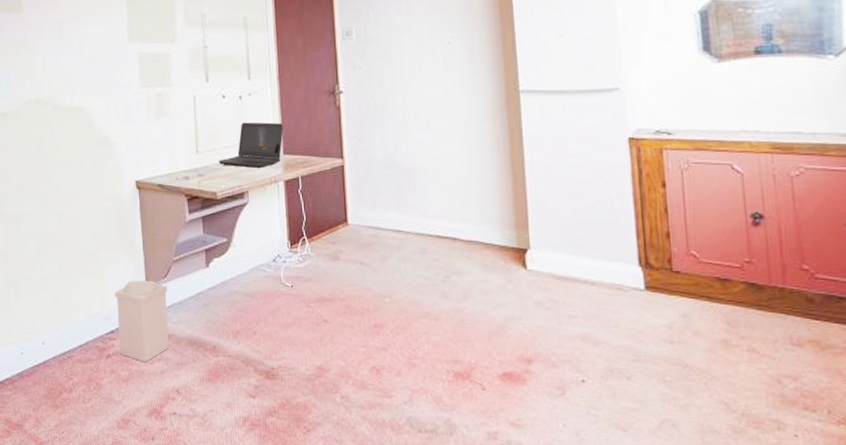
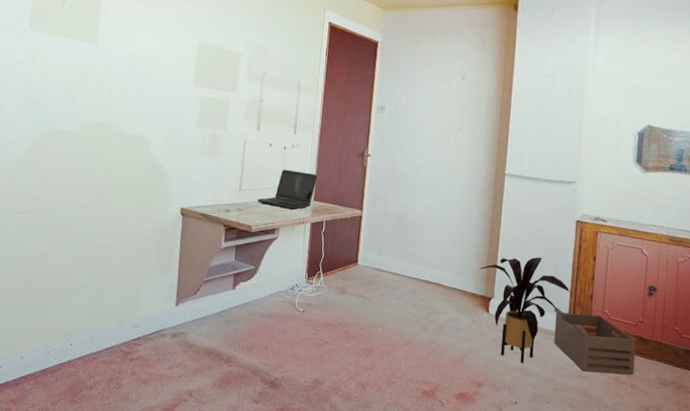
trash bin: present [115,280,170,362] -> none [143,295,196,367]
house plant: none [504,191,639,330] -> present [479,257,570,364]
wooden crate: none [615,254,750,336] -> present [553,308,636,376]

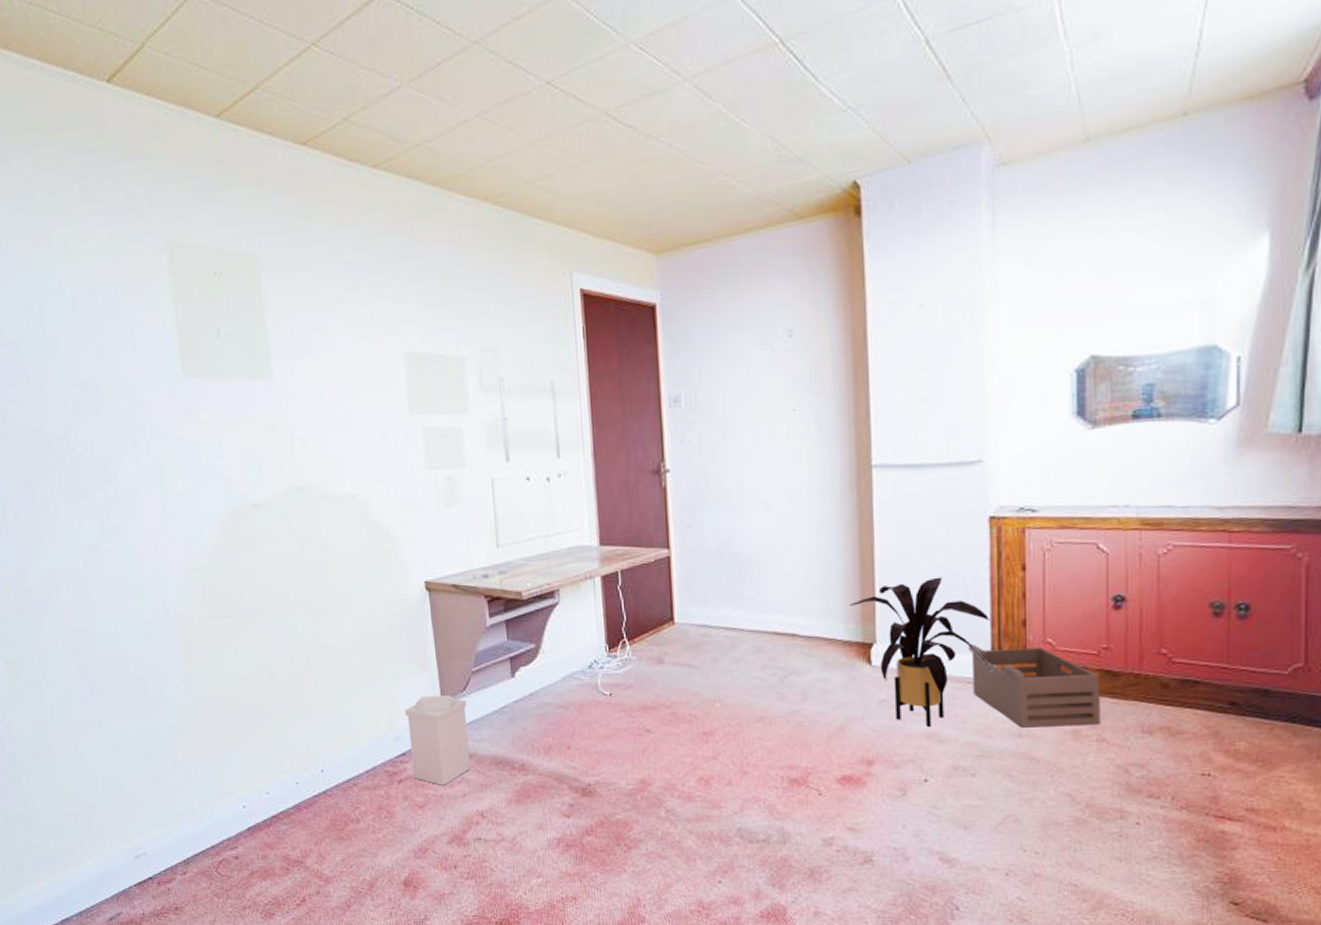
trash bin: none [143,295,196,367] -> present [405,694,471,786]
laptop computer: present [257,169,317,210] -> none [522,508,600,562]

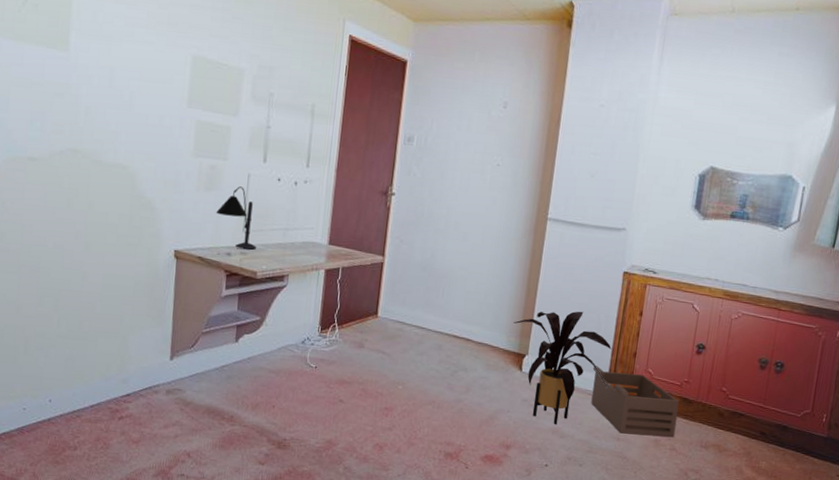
trash bin: present [405,694,471,786] -> none [134,347,193,426]
desk lamp: none [463,495,516,568] -> present [216,186,256,250]

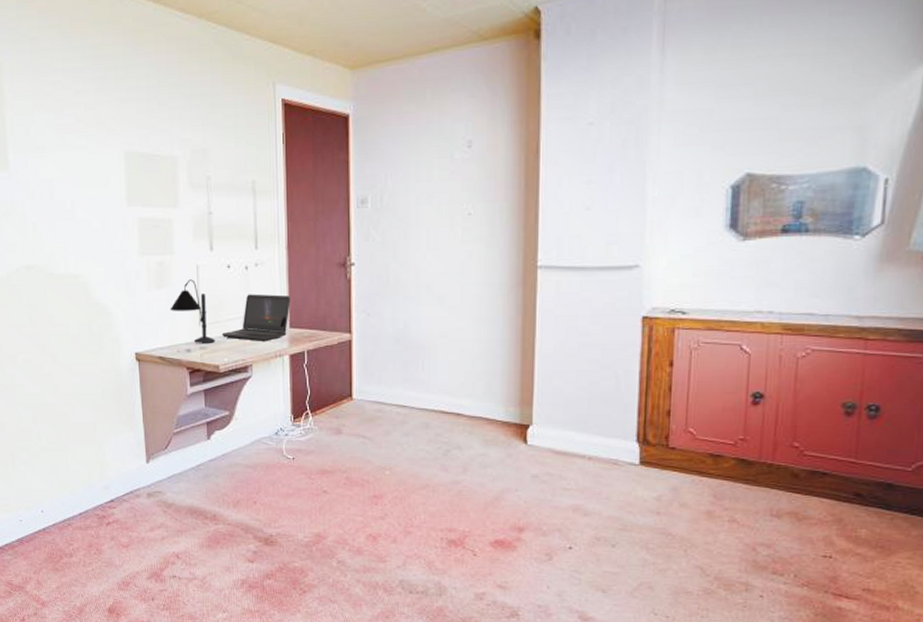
laptop computer: none [263,208,333,254] -> present [221,294,291,341]
house plant: present [513,311,612,425] -> none [510,369,637,502]
wooden crate: present [591,366,680,438] -> none [615,430,736,508]

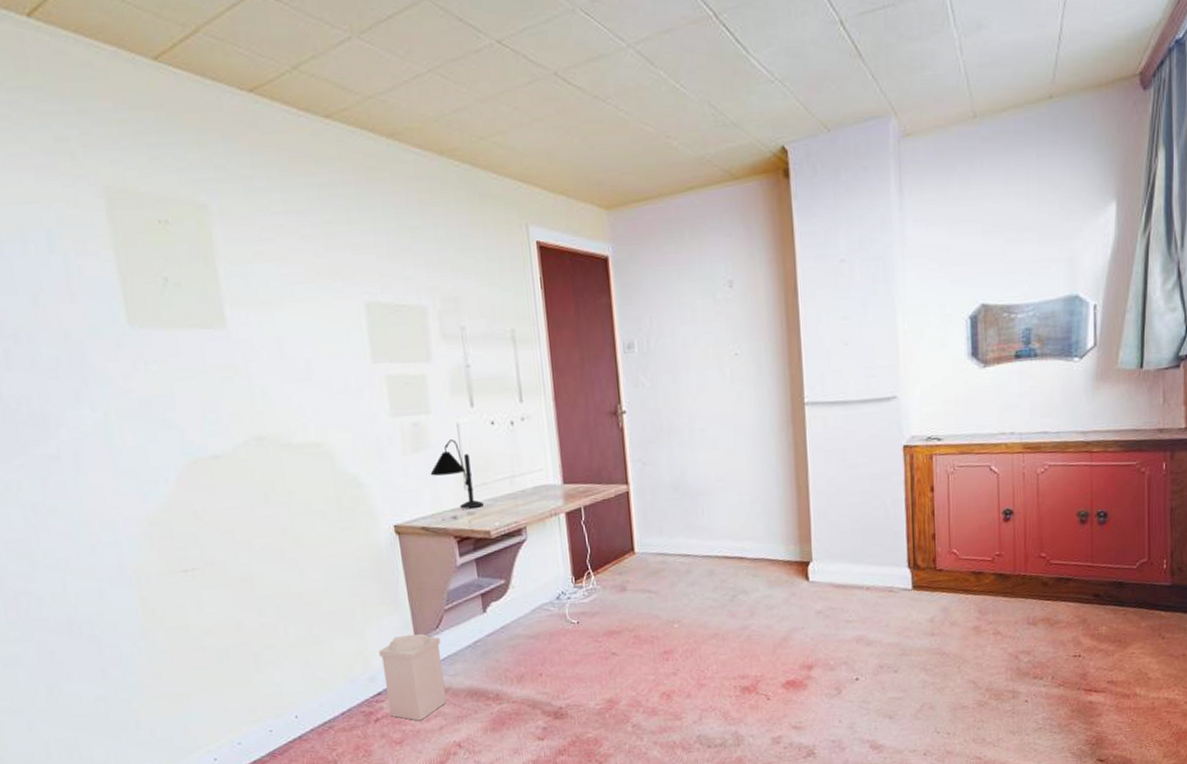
trash bin: none [114,451,170,529] -> present [379,633,447,721]
laptop computer: present [221,294,291,341] -> none [490,449,563,501]

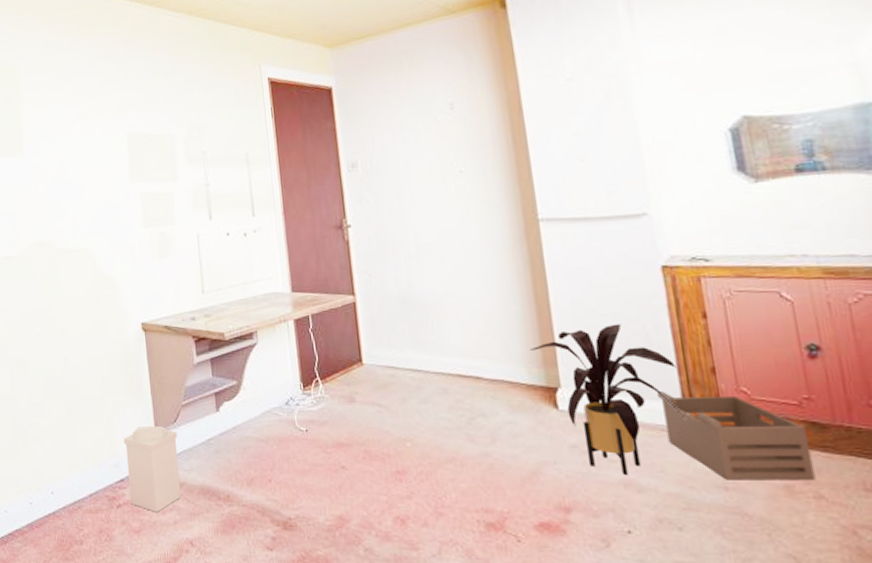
desk lamp: present [430,439,483,509] -> none [173,248,219,311]
house plant: none [789,500,908,633] -> present [530,323,684,476]
wooden crate: none [888,557,996,627] -> present [656,391,816,481]

